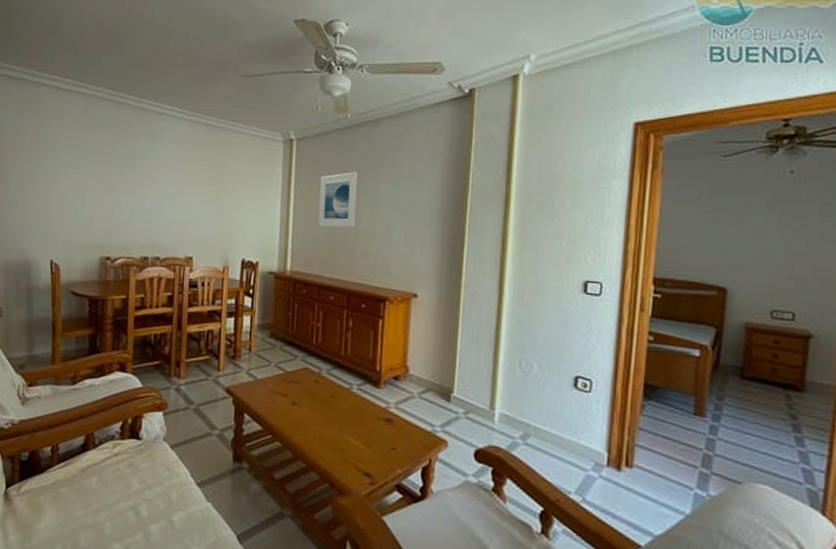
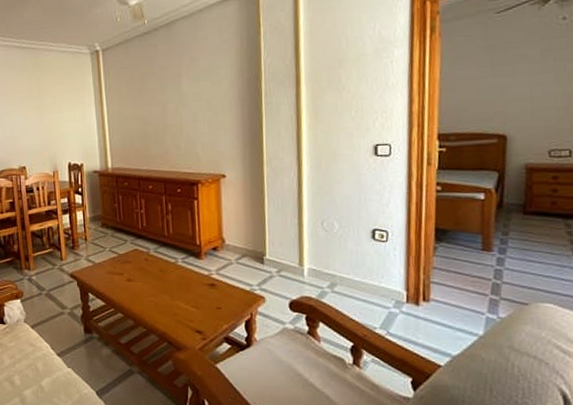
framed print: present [318,171,357,228] -> none [127,72,164,126]

